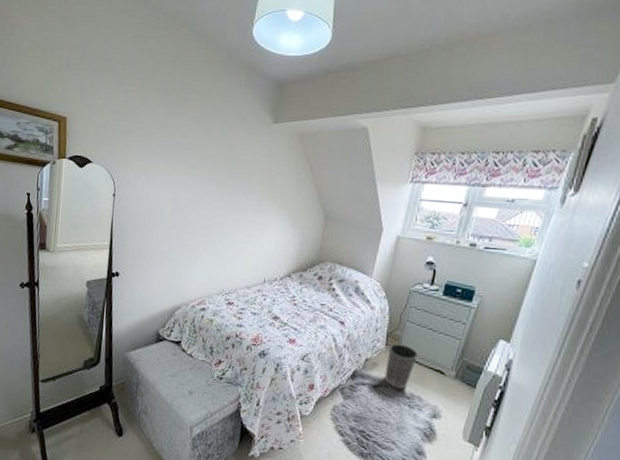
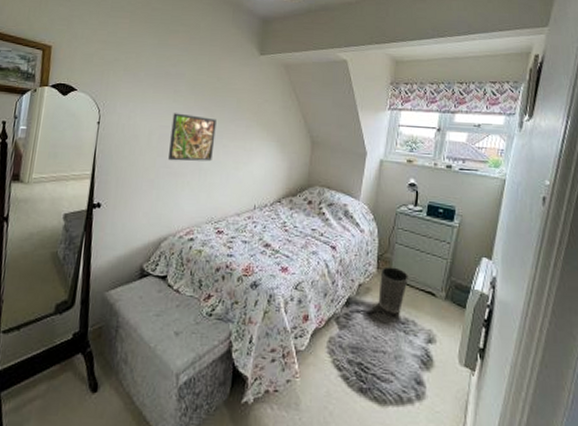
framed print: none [181,185,228,235] -> present [168,113,217,162]

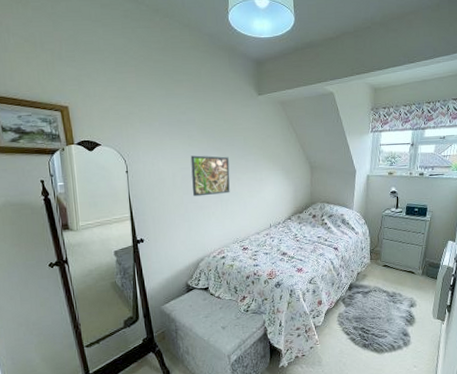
waste basket: present [378,266,408,314] -> none [372,257,394,291]

